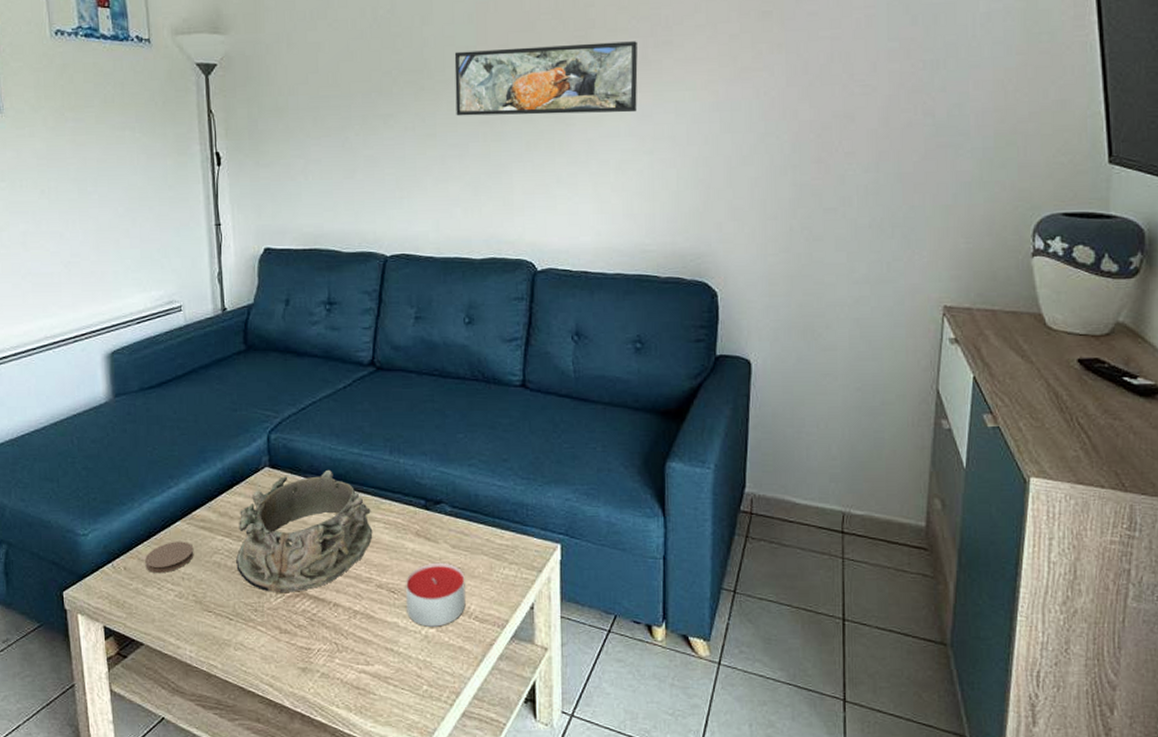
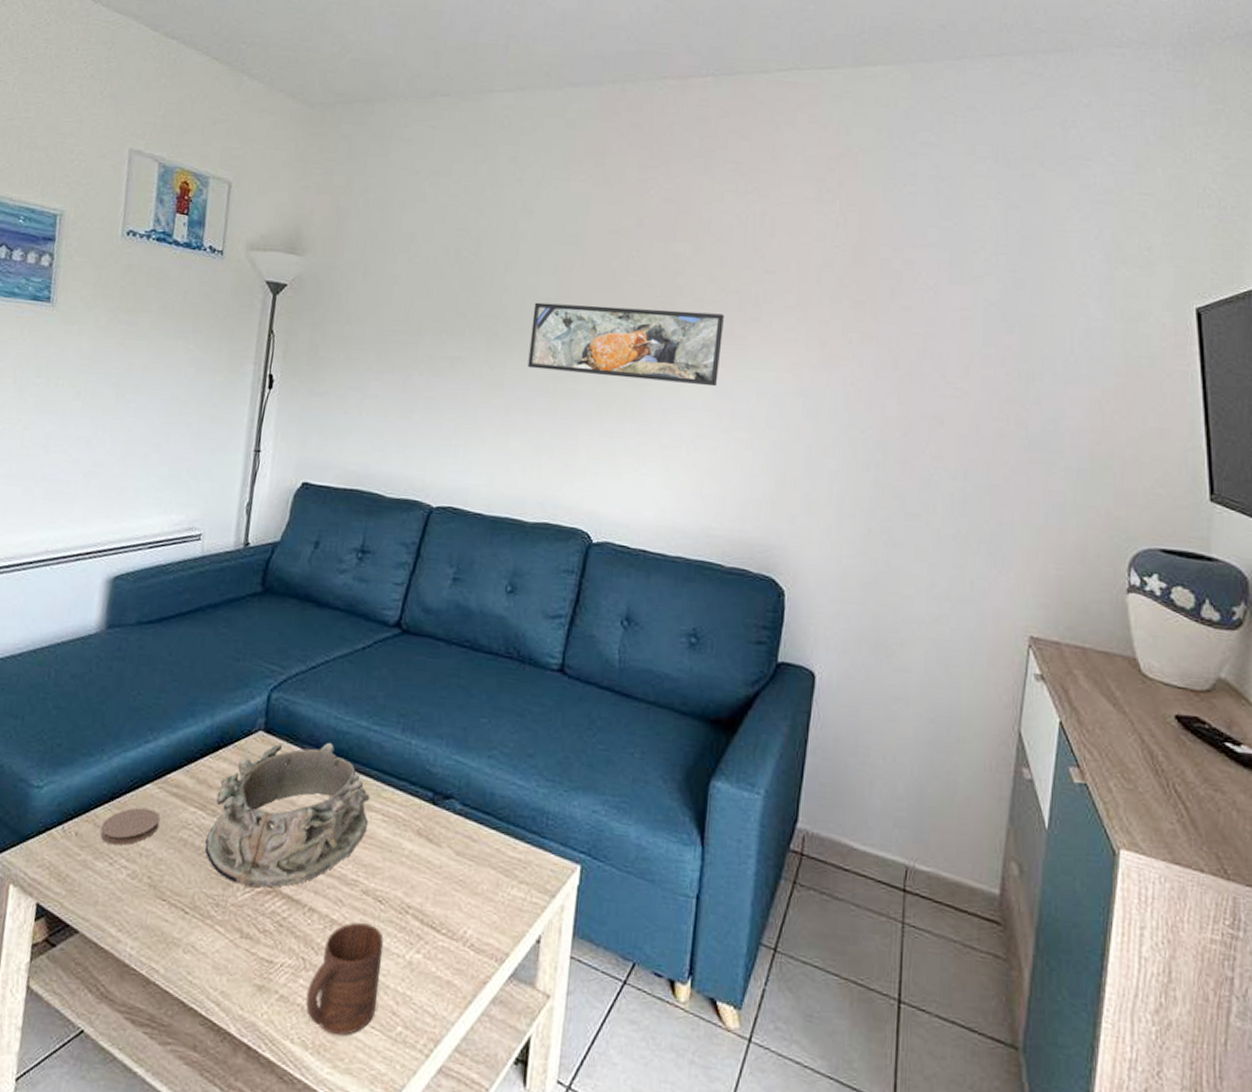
cup: none [343,611,402,697] -> present [306,922,384,1035]
candle: present [406,562,466,627] -> none [392,870,466,952]

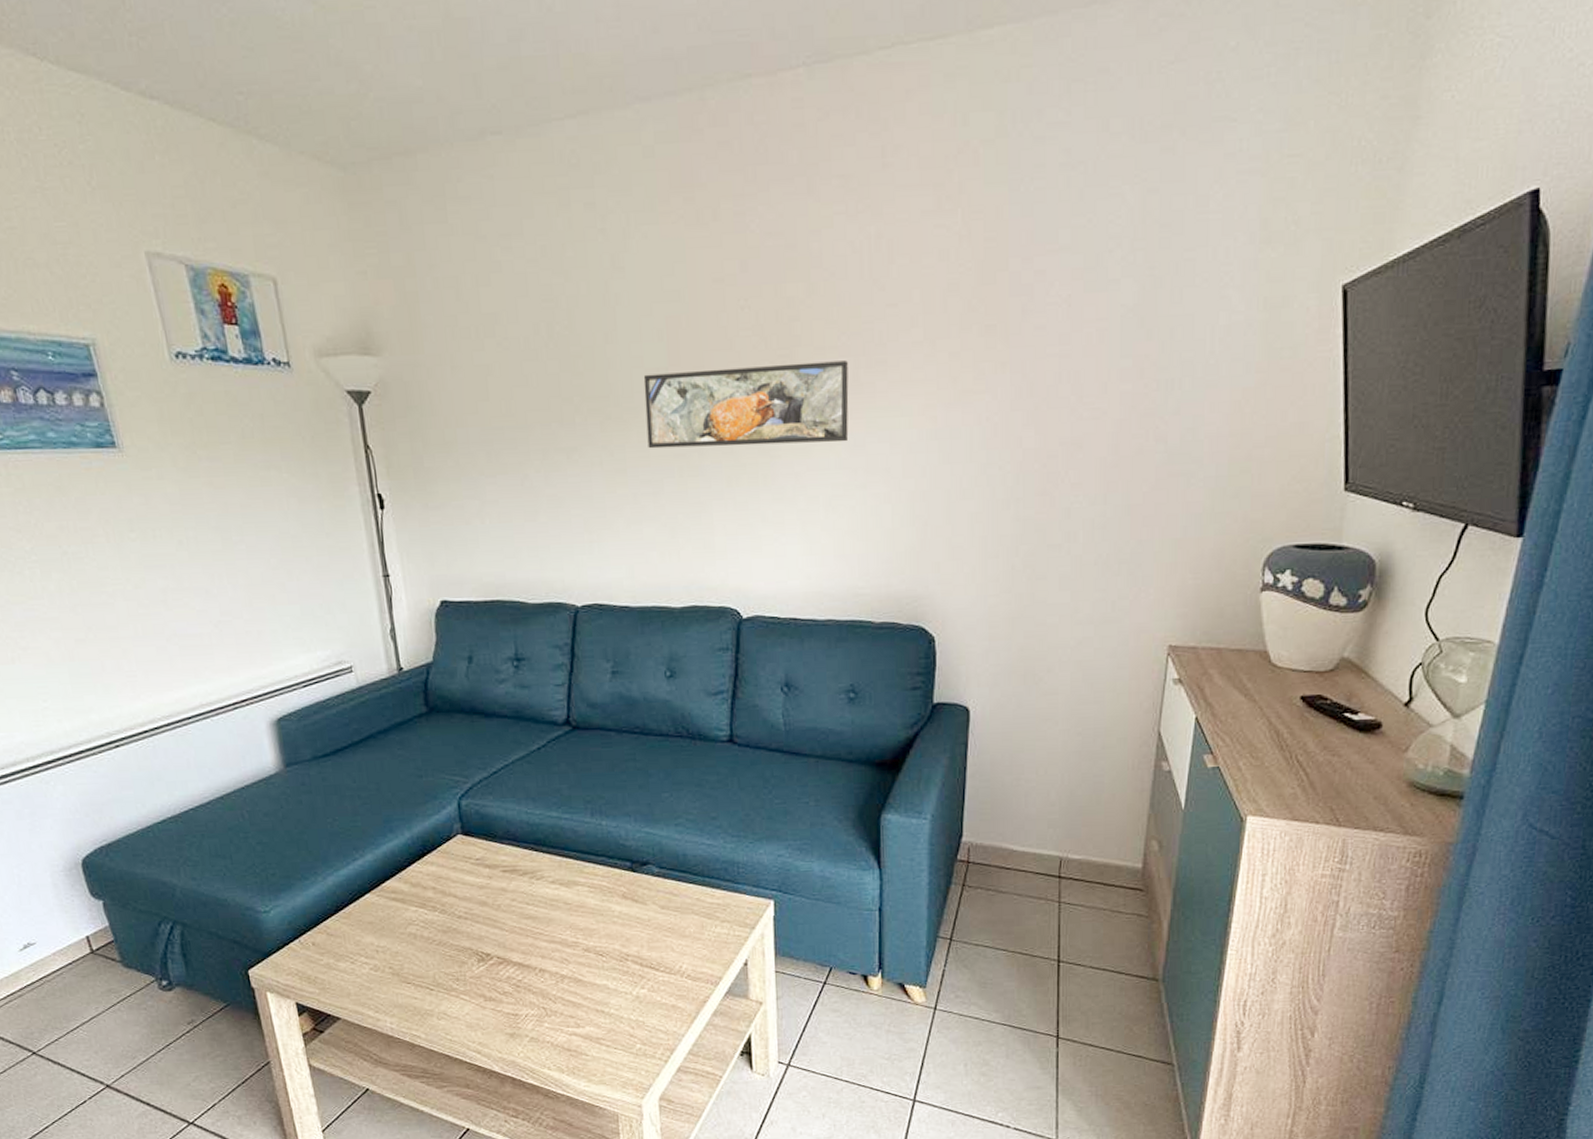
coaster: present [100,807,160,845] -> none [333,914,387,948]
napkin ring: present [204,742,370,888] -> none [432,834,577,961]
cup: present [306,922,384,1035] -> none [553,974,615,1058]

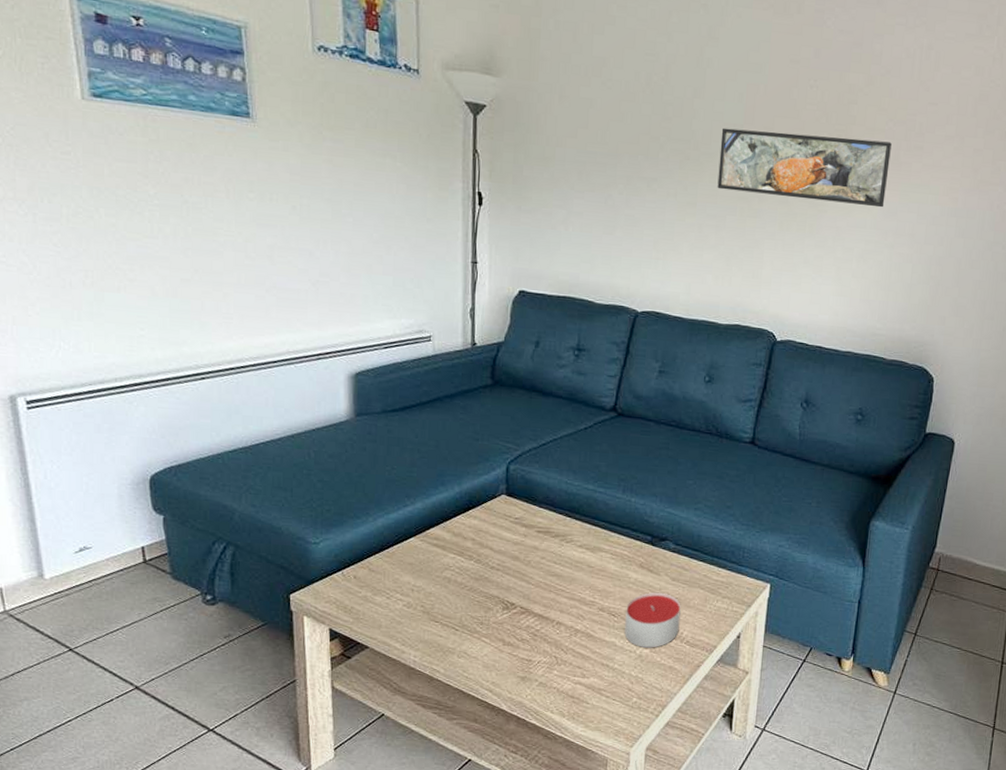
candle: none [614,923,677,987] -> present [624,592,681,648]

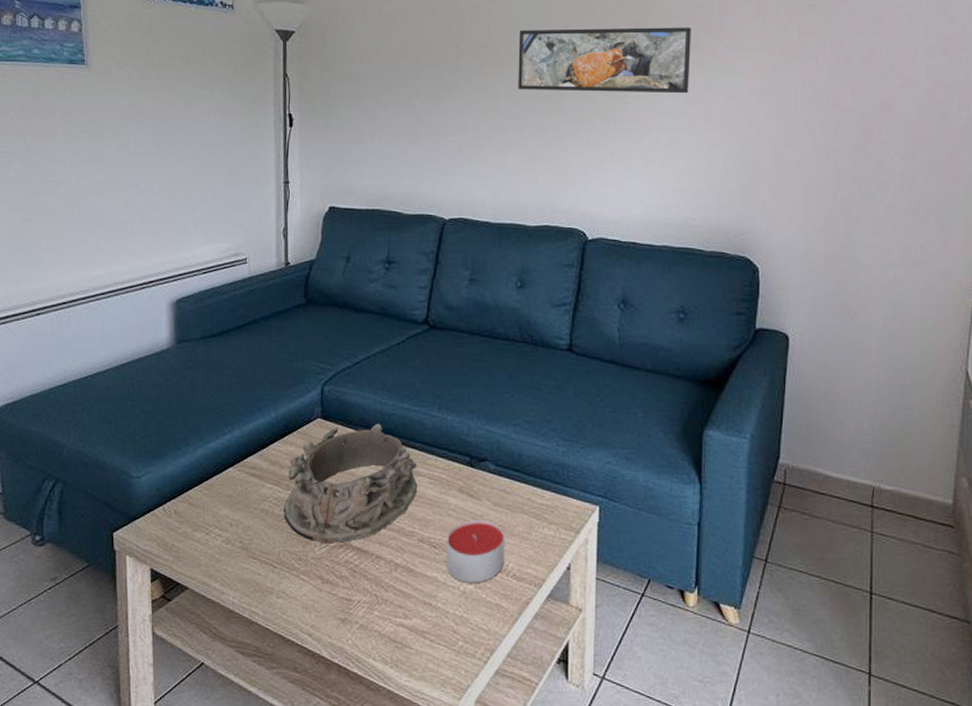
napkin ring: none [466,502,600,610] -> present [284,423,418,543]

